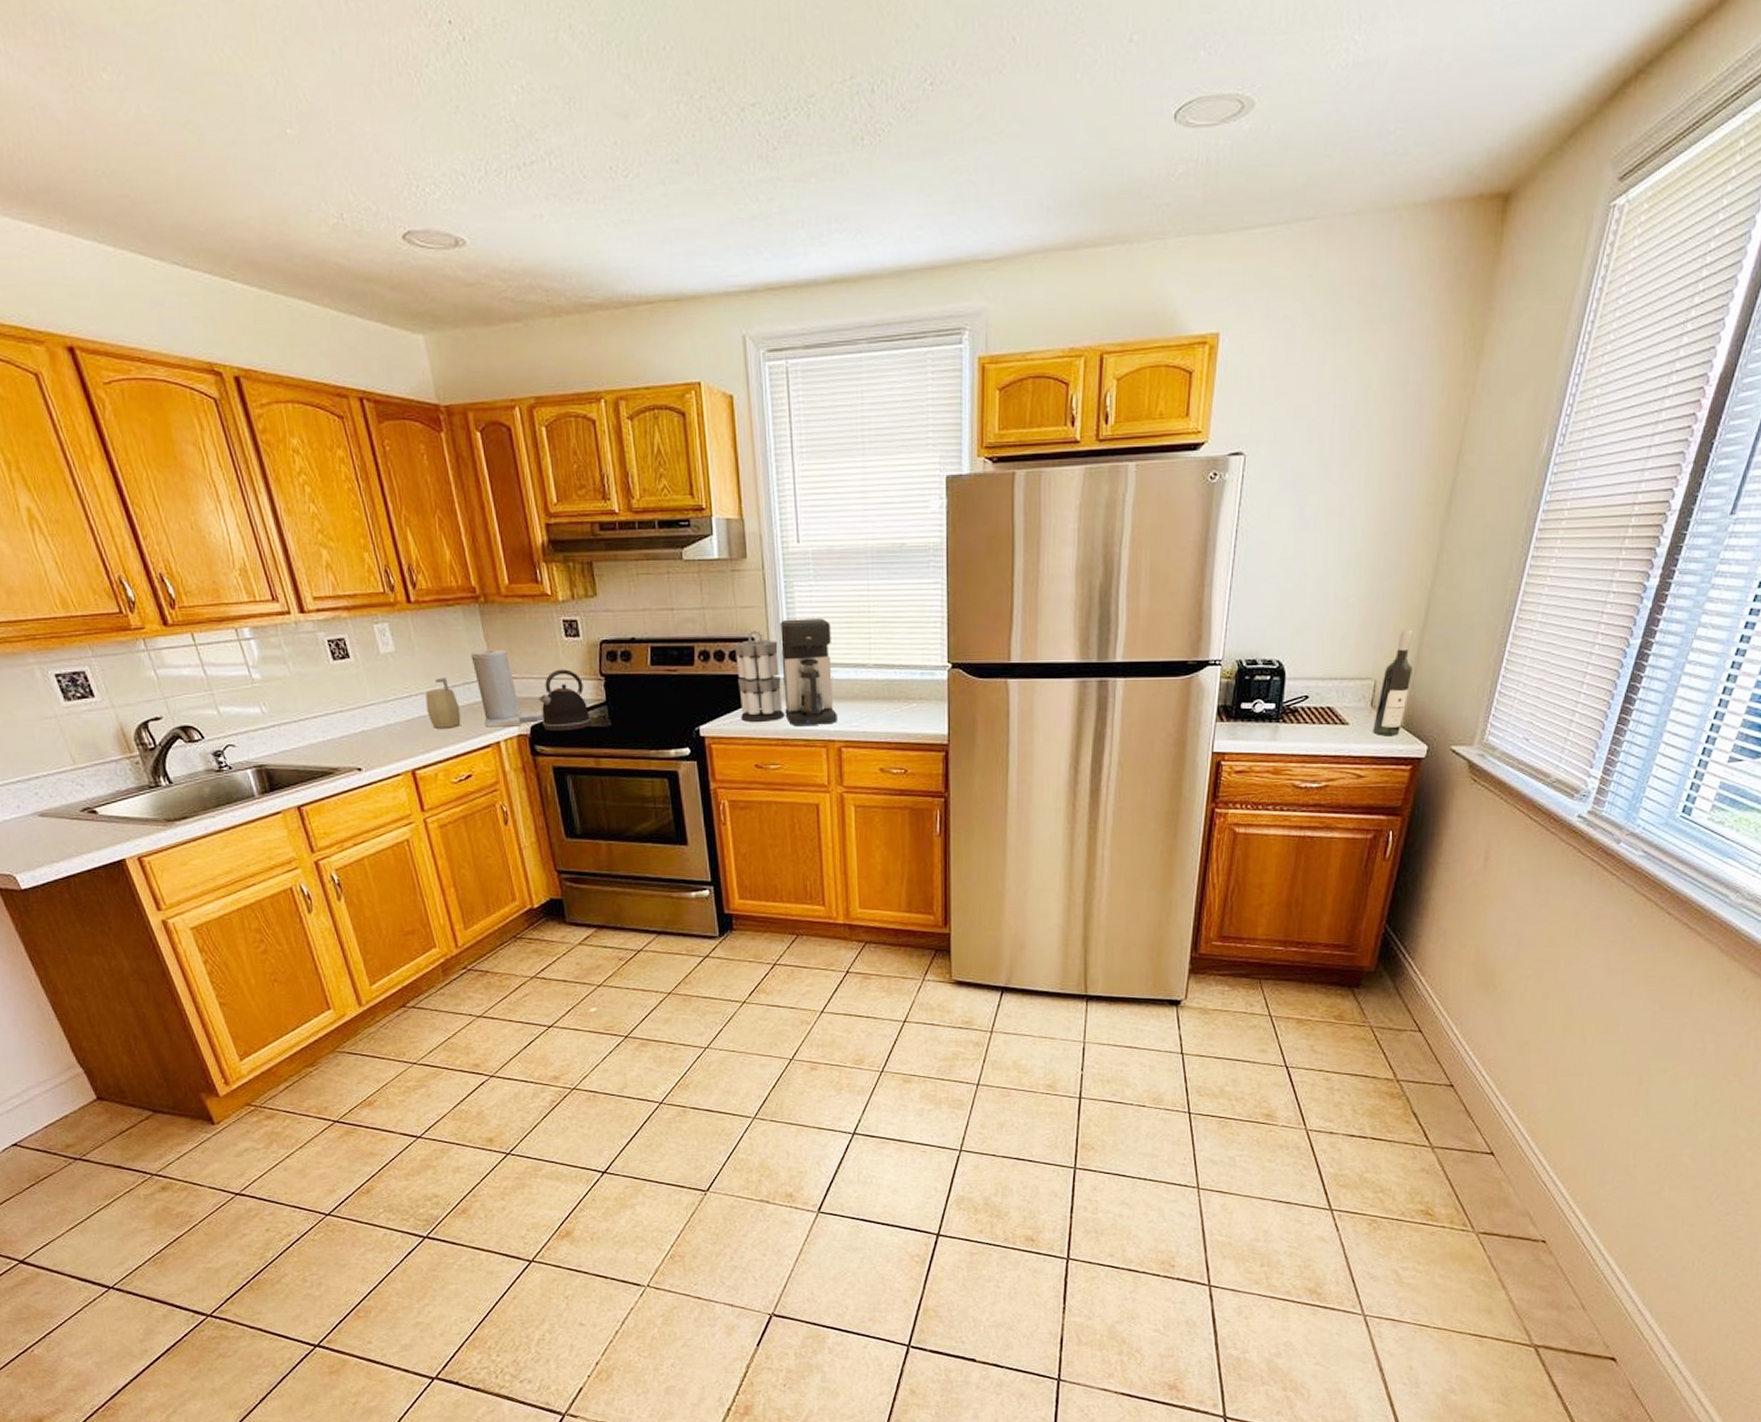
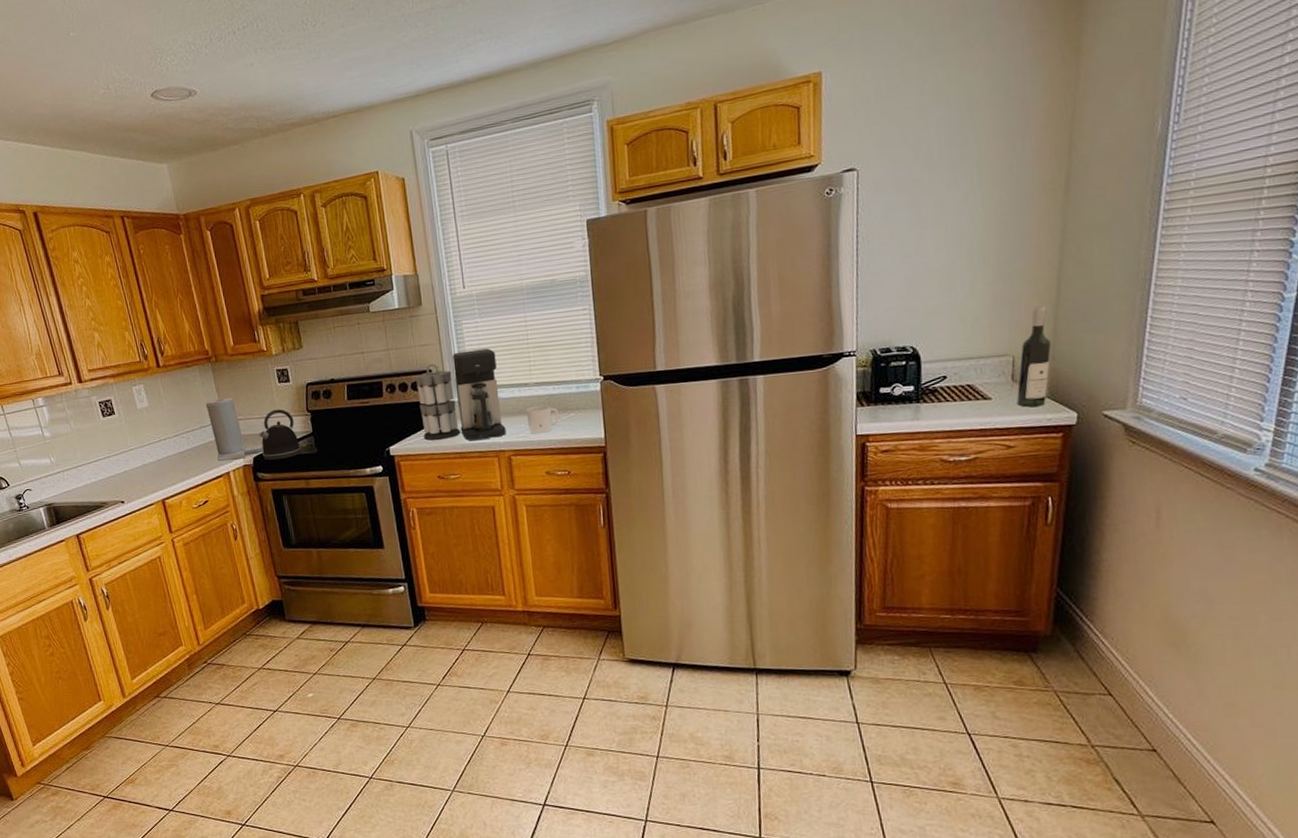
soap dispenser: present [425,677,461,728] -> none [171,424,199,465]
mug: none [862,691,900,725] -> present [526,405,560,435]

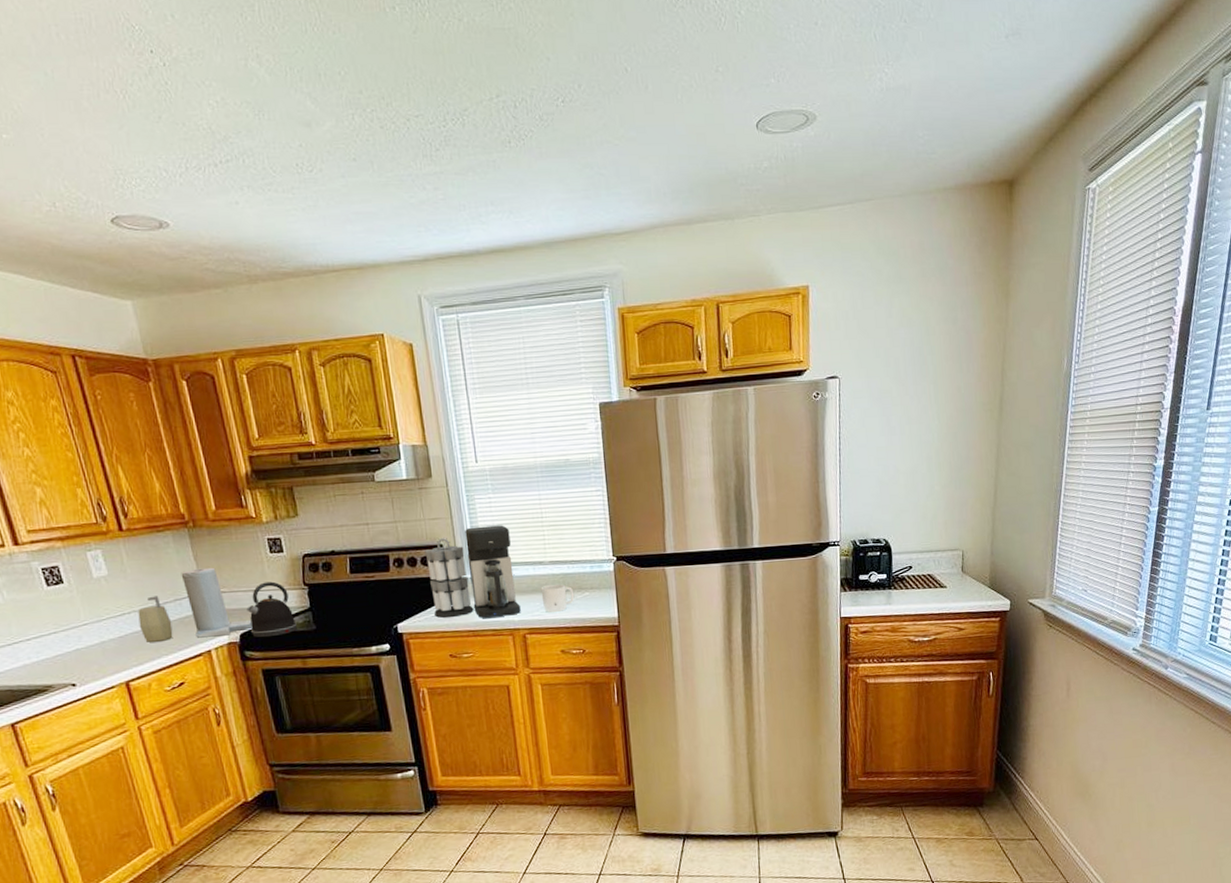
soap dispenser: none [171,424,199,465] -> present [138,596,173,642]
bottle: present [1016,306,1051,408] -> none [965,508,991,595]

